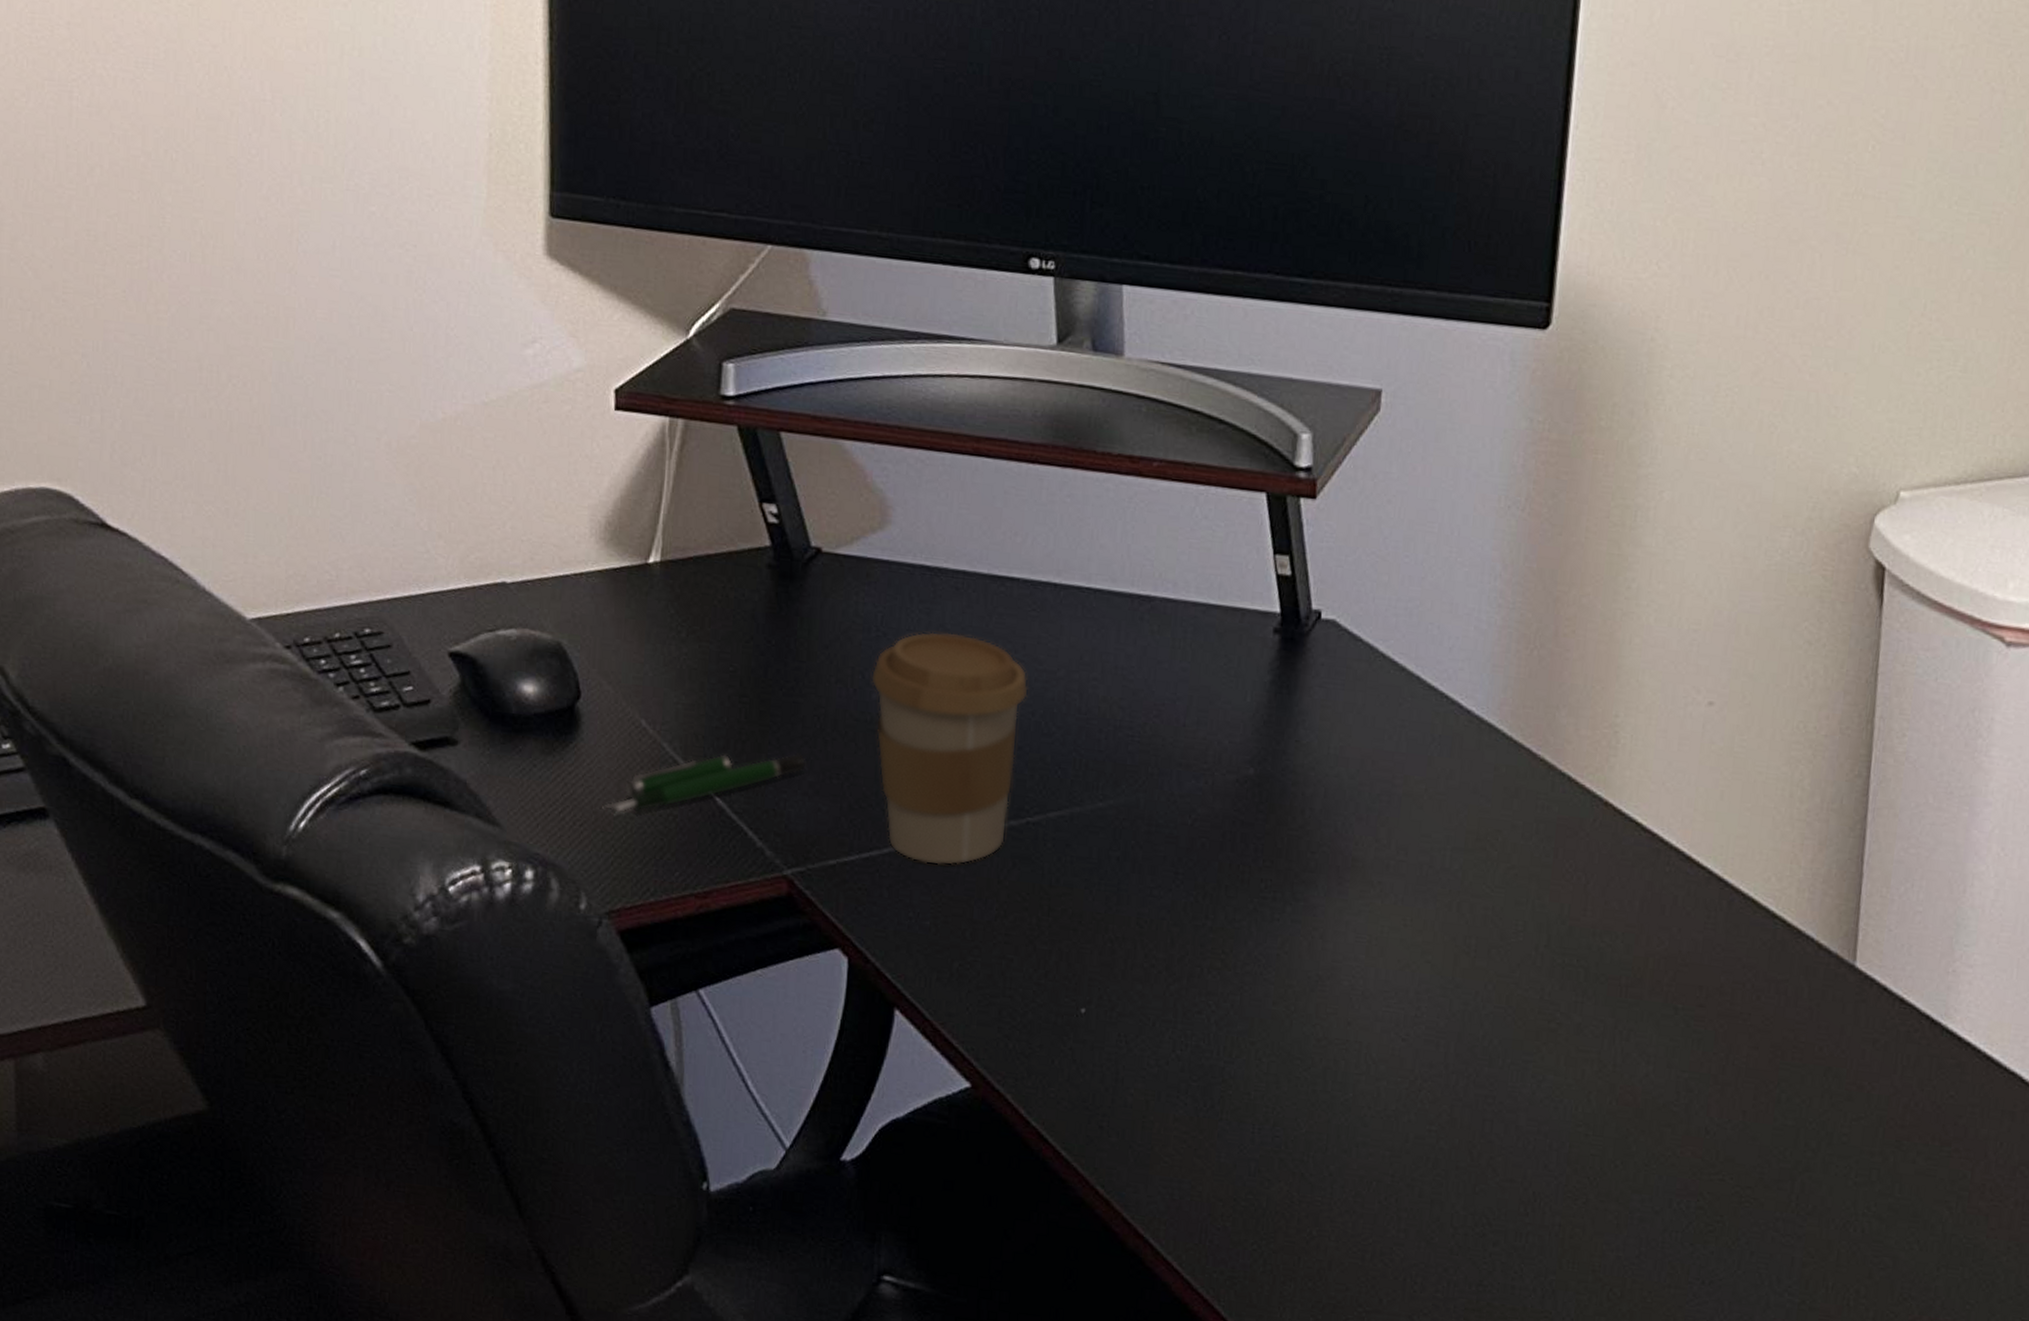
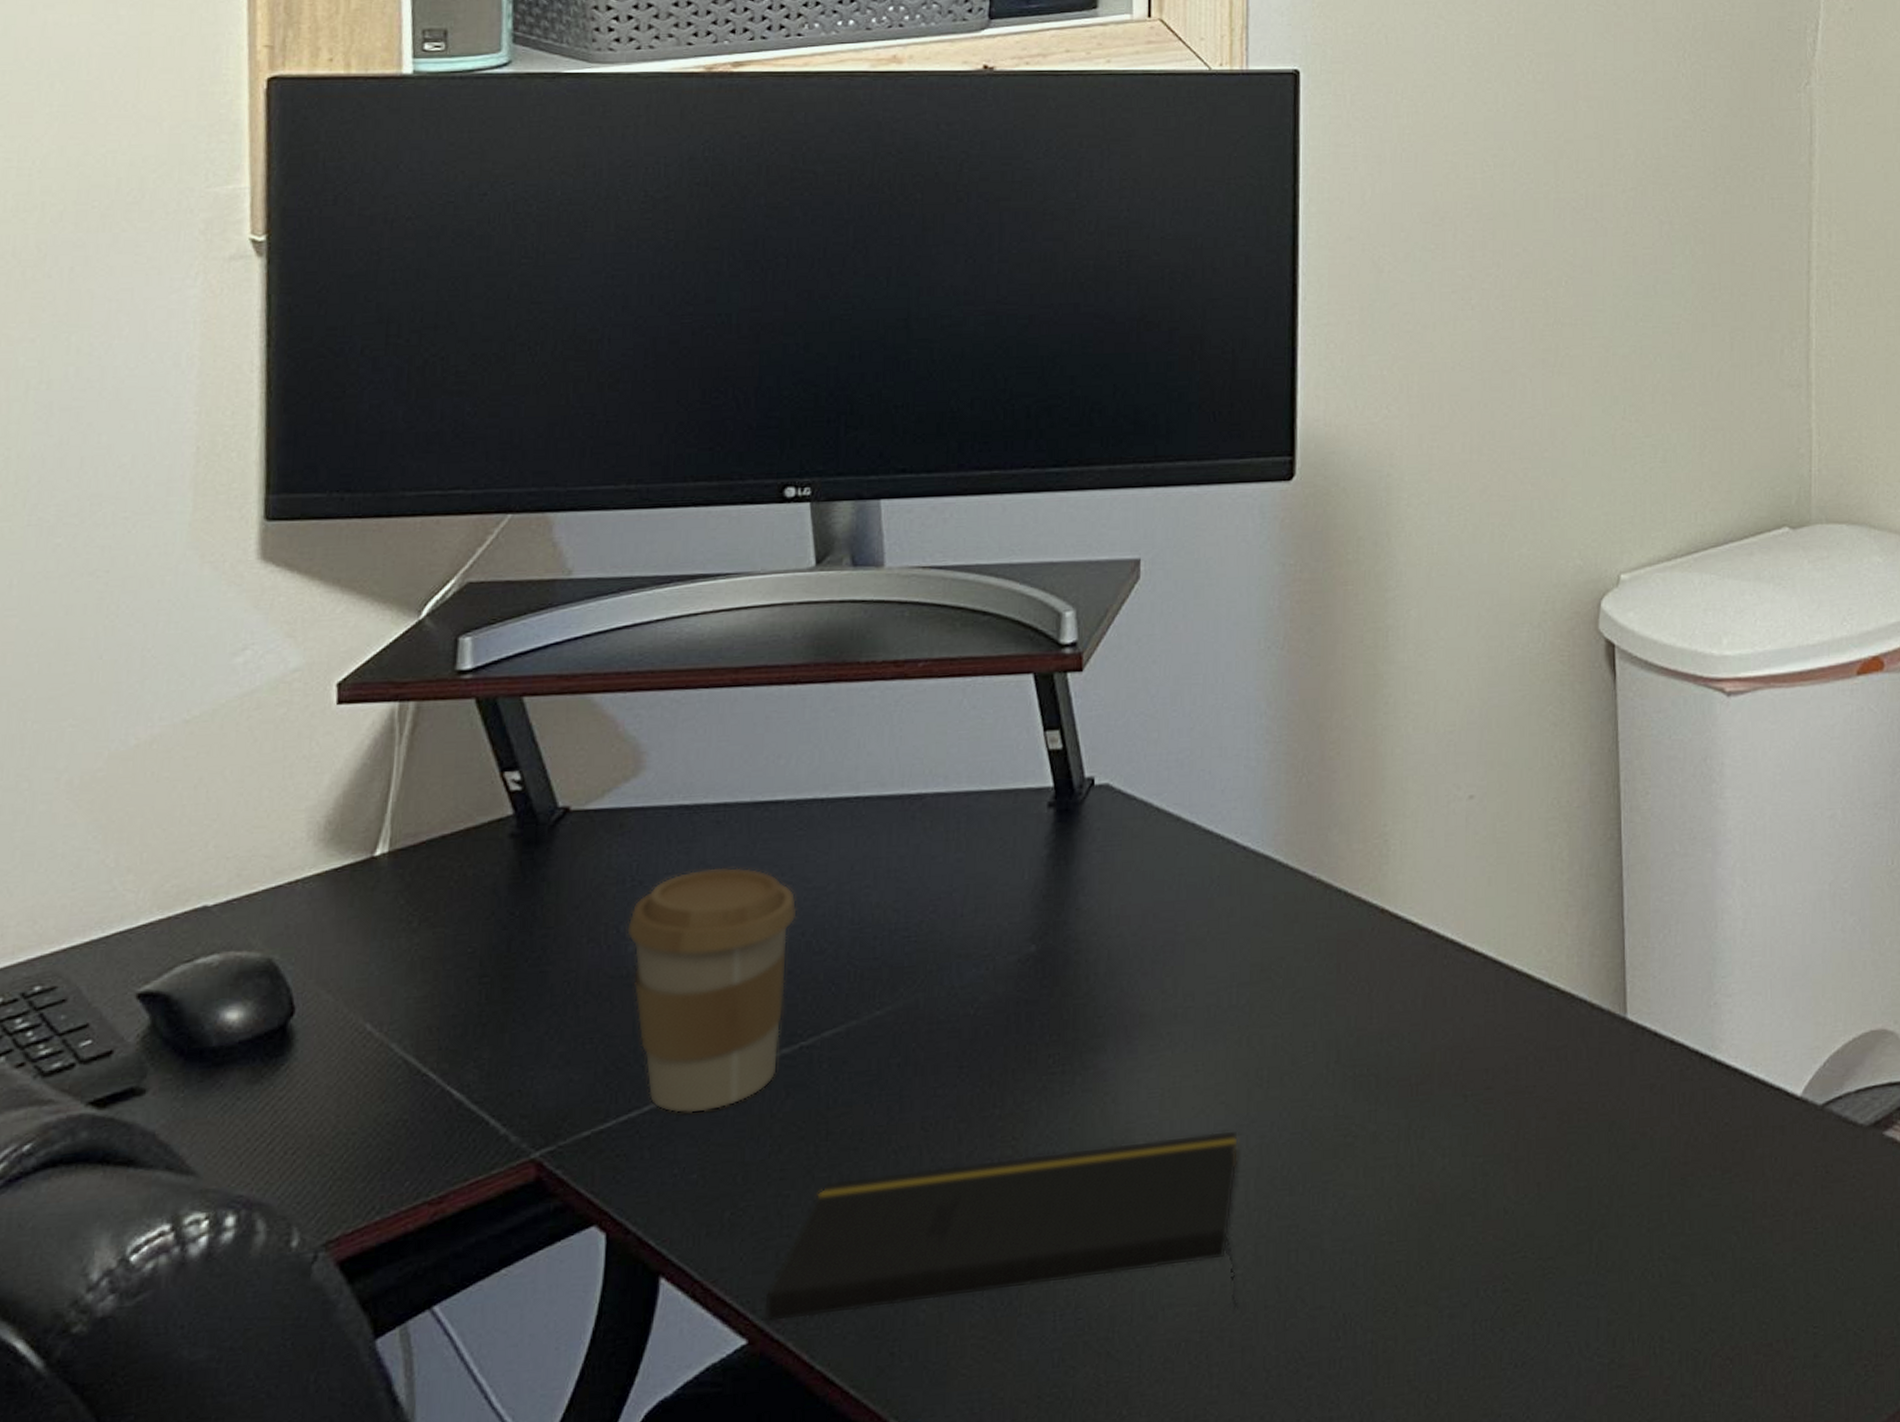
pen: present [602,752,808,813] -> none [319,1024,557,1131]
notepad: none [987,955,1441,1161] -> present [764,1129,1239,1323]

